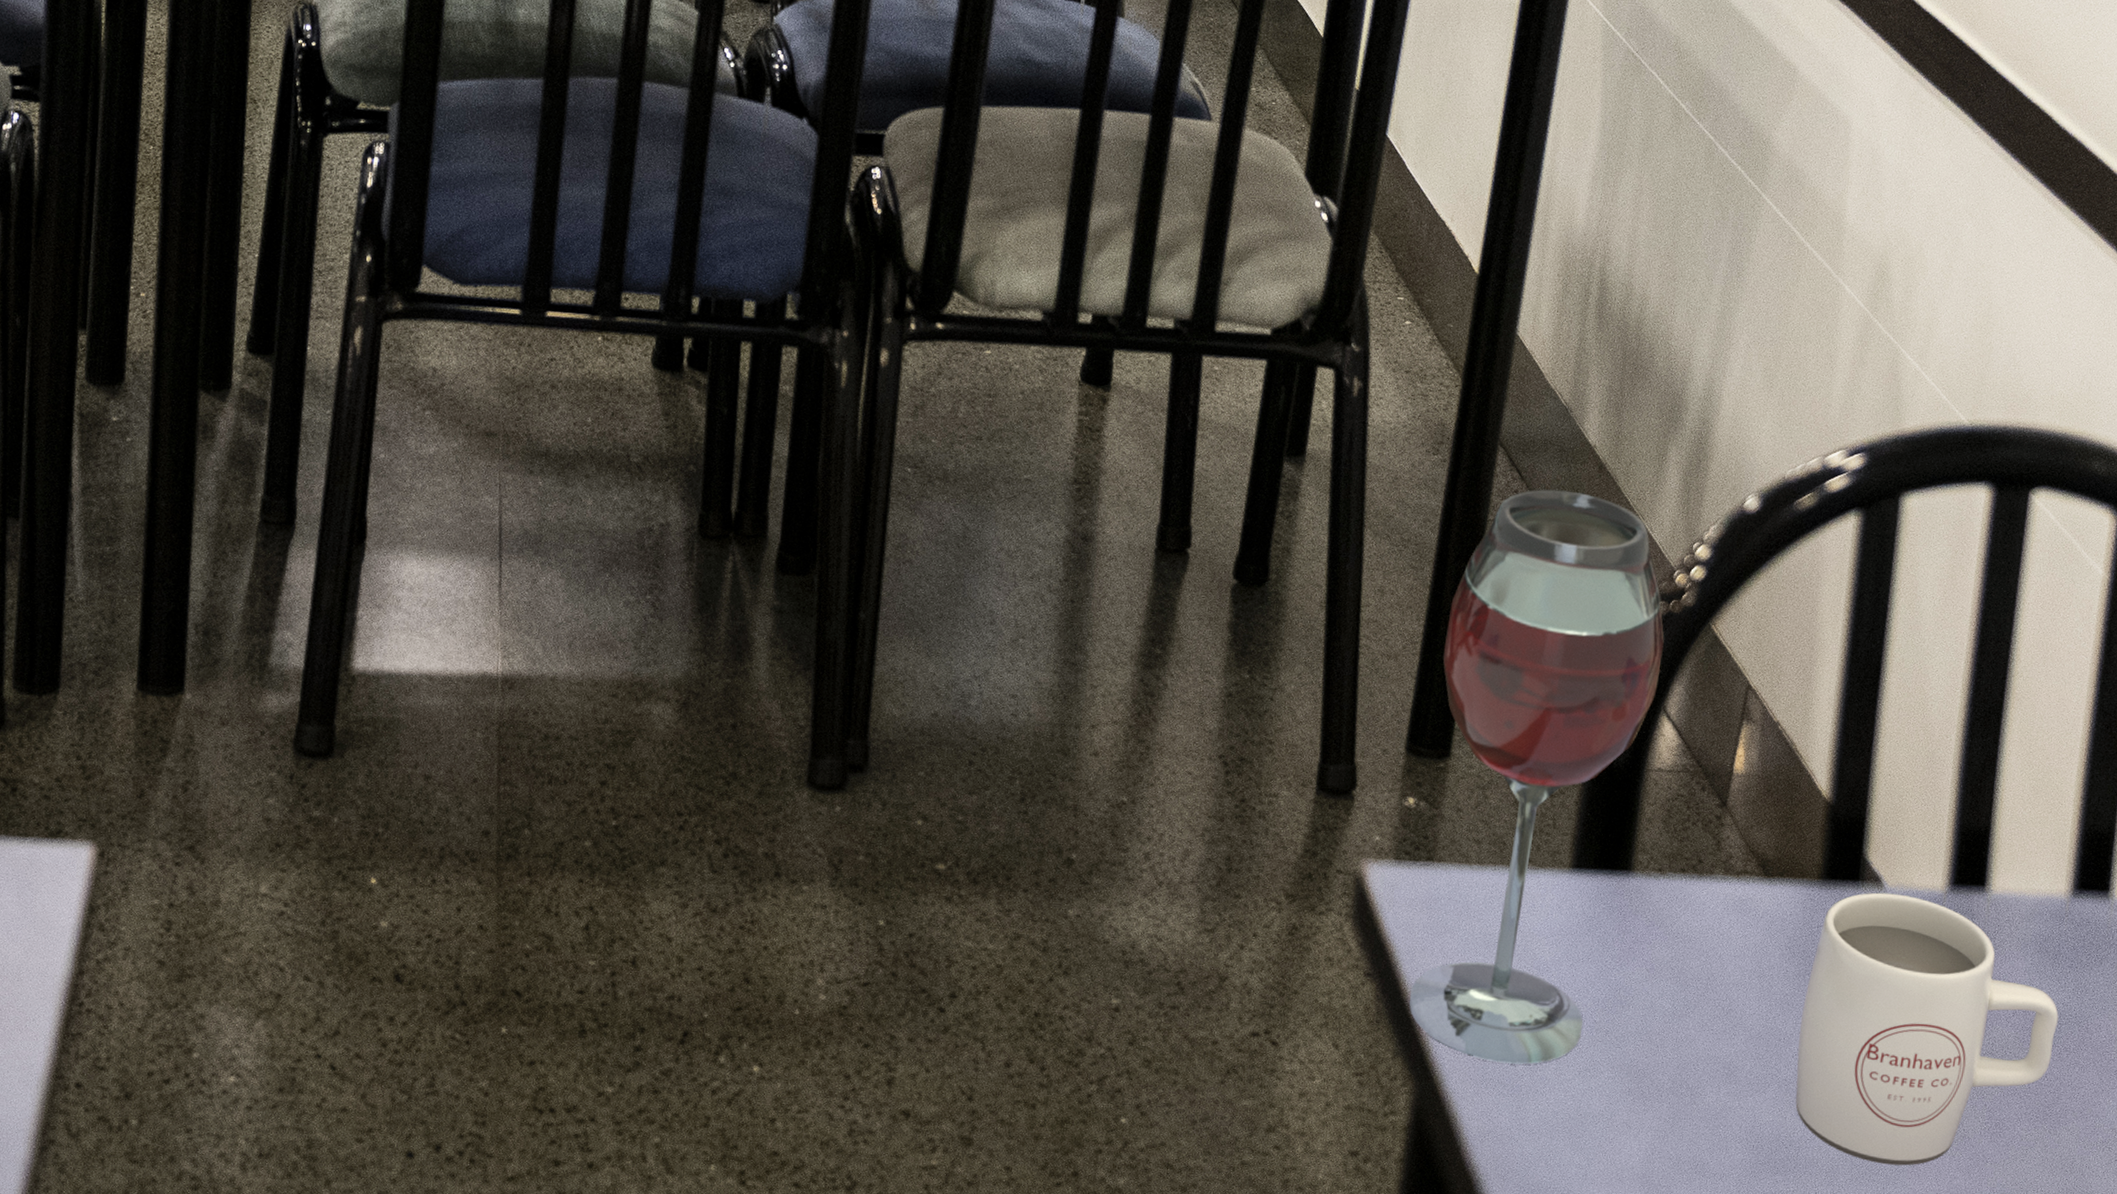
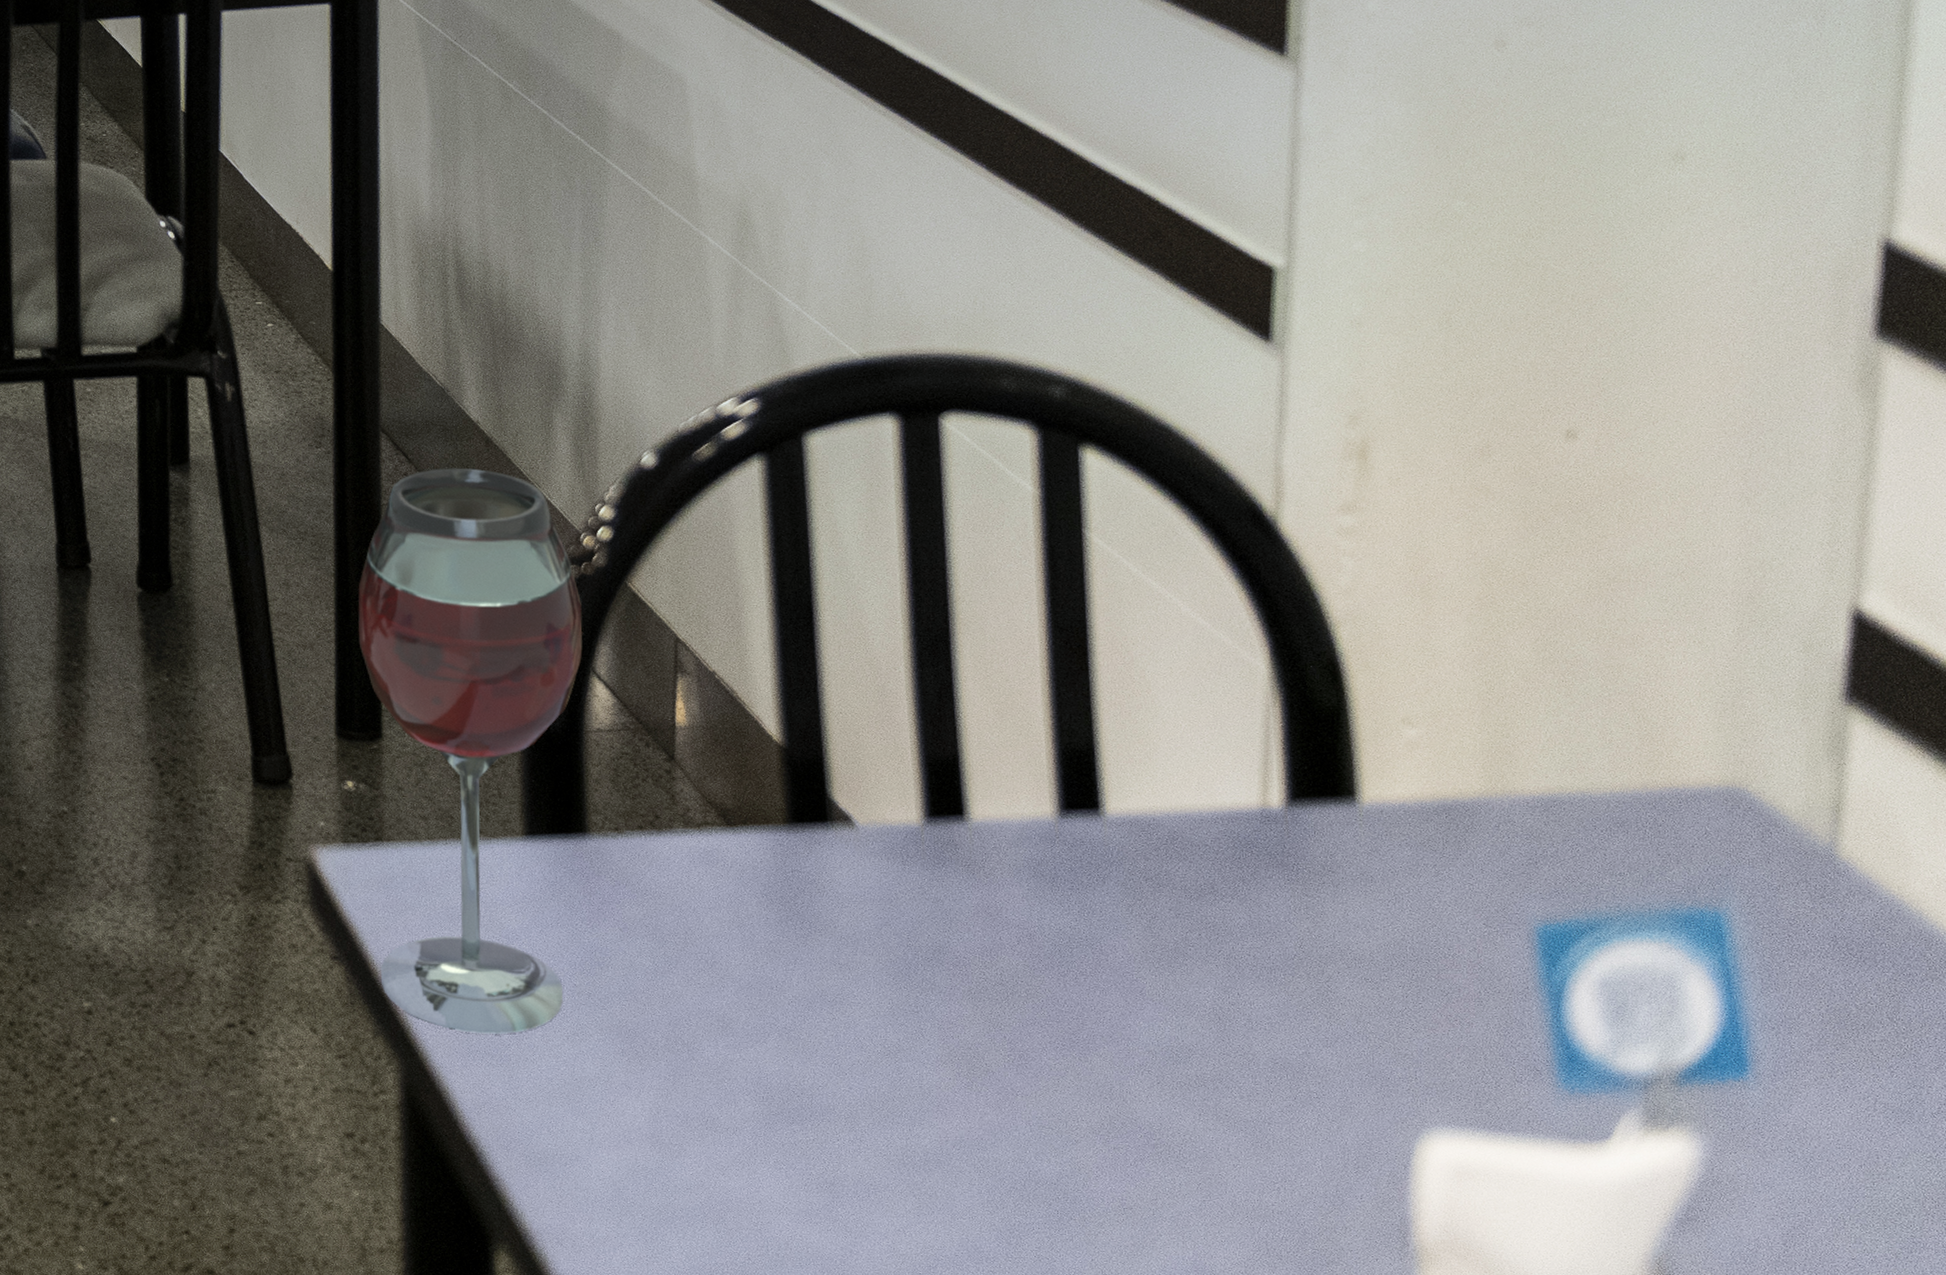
mug: present [1795,892,2059,1166] -> none [790,831,1068,1106]

